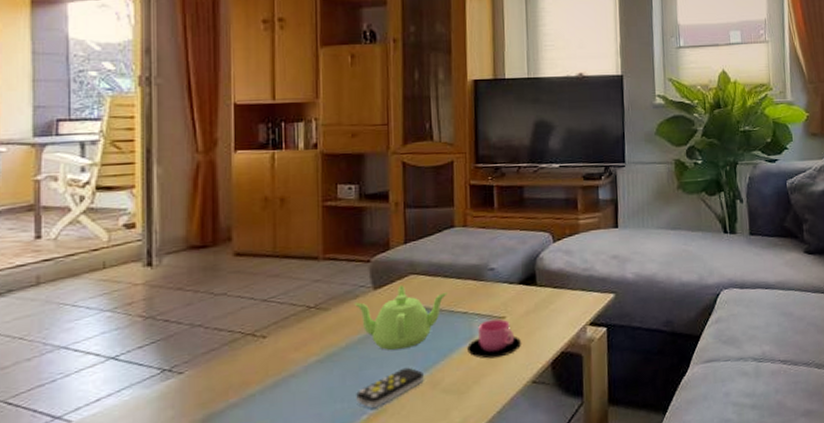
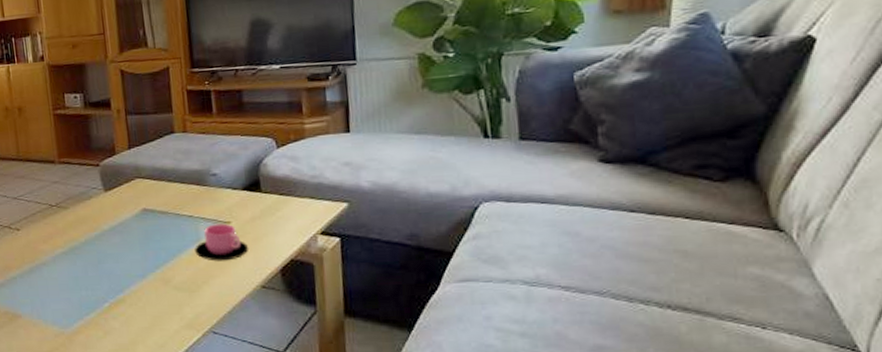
teapot: present [355,285,447,350] -> none [89,188,172,247]
remote control: present [356,367,424,408] -> none [98,264,156,297]

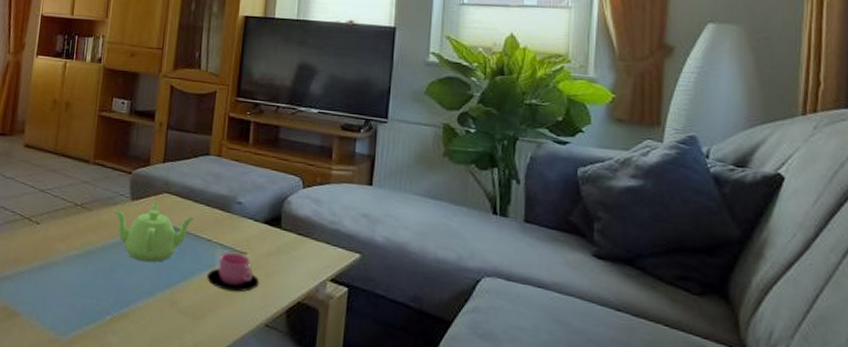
teapot: none [89,188,172,247] -> present [114,201,195,262]

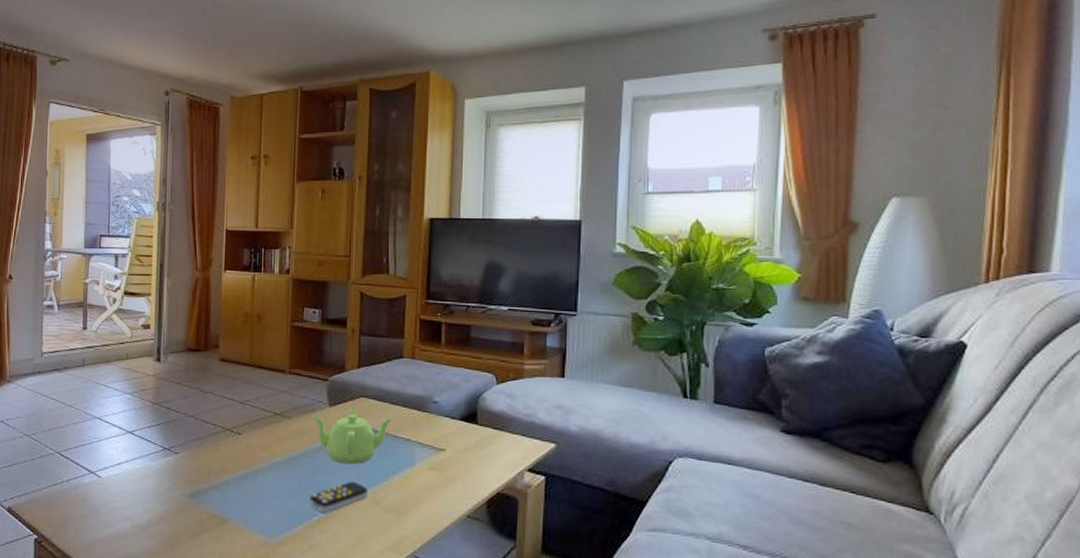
remote control: none [104,279,165,311] -> present [310,481,368,512]
cup: present [207,252,259,293] -> none [408,450,458,487]

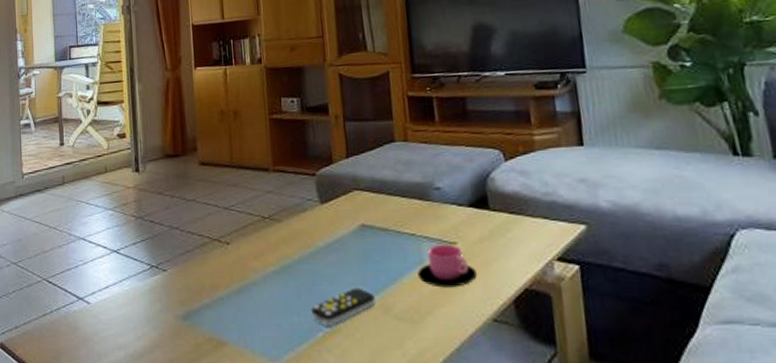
teapot: present [313,405,393,464] -> none [304,200,393,267]
cup: none [408,450,458,487] -> present [417,244,477,288]

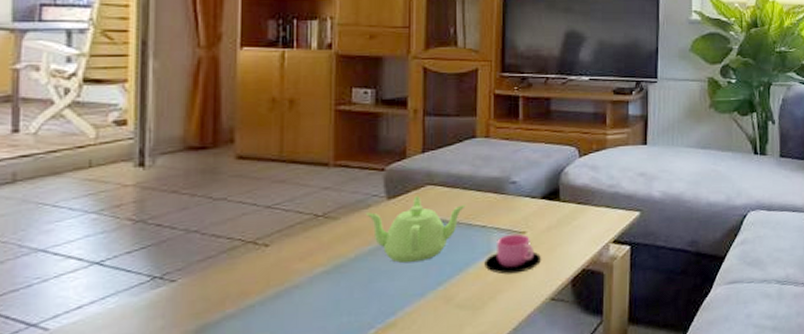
teapot: none [304,200,393,267] -> present [367,195,466,263]
remote control: present [311,287,375,326] -> none [364,281,437,322]

